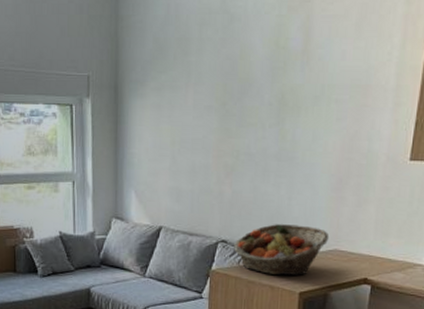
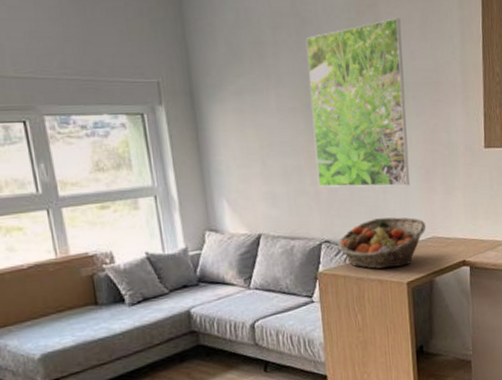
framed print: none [223,14,335,194] -> present [305,18,410,188]

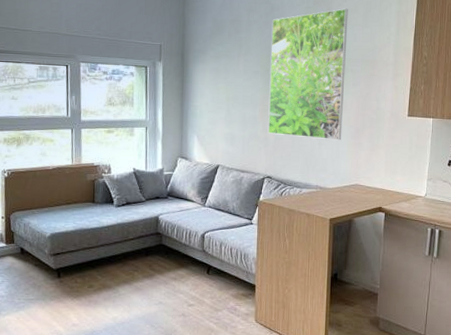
fruit basket: present [338,217,427,269] -> none [277,164,351,205]

